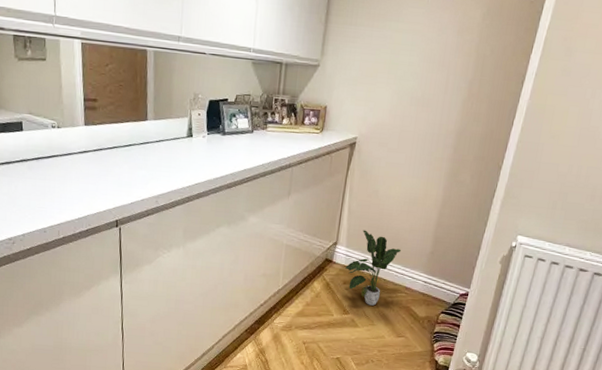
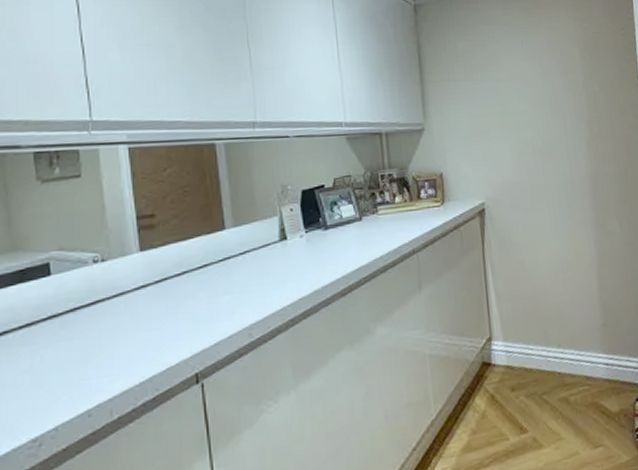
potted plant: present [345,230,402,306] -> none [509,313,569,413]

